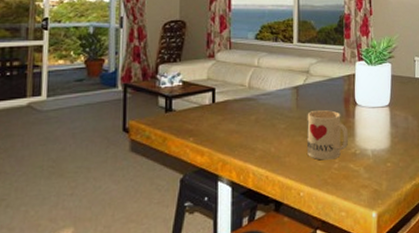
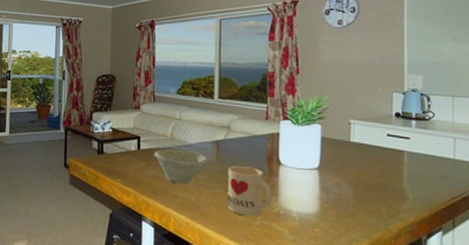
bowl: none [230,98,288,136] -> present [154,148,208,184]

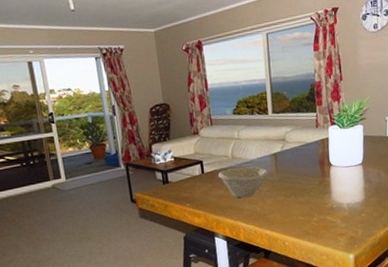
mug: present [227,166,272,217] -> none [286,172,326,215]

